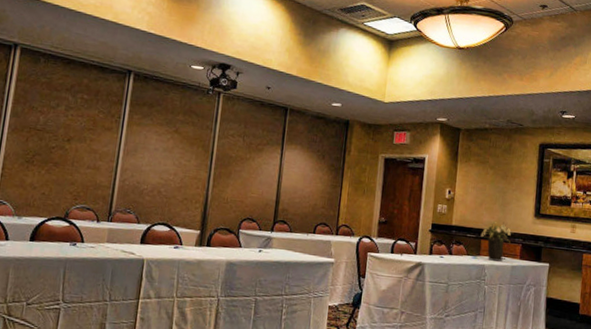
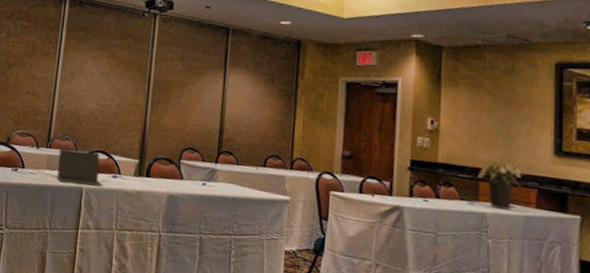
laptop: none [118,221,164,258] -> present [57,148,102,187]

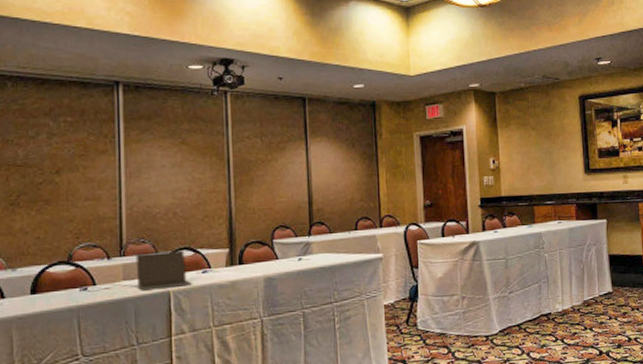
flower arrangement: present [478,159,525,210] -> none [532,183,566,227]

